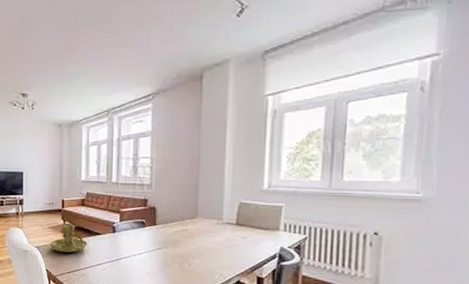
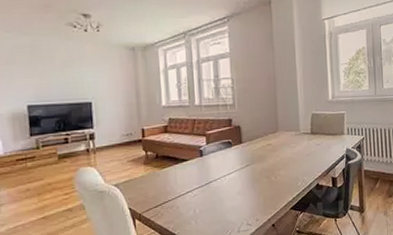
candle holder: present [50,224,88,253] -> none [131,153,175,186]

